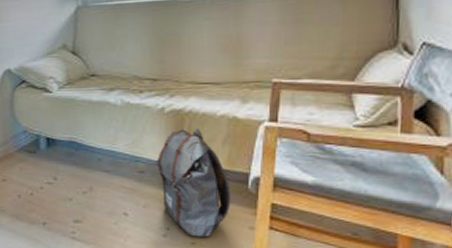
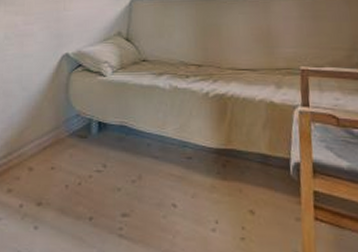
backpack: present [156,128,231,237] -> none [202,112,276,231]

